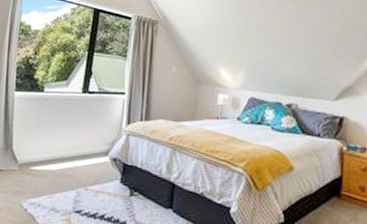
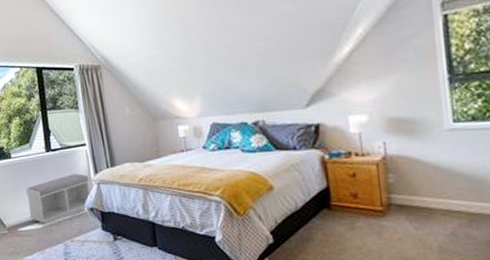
bench: none [47,120,120,168] -> present [25,173,91,225]

